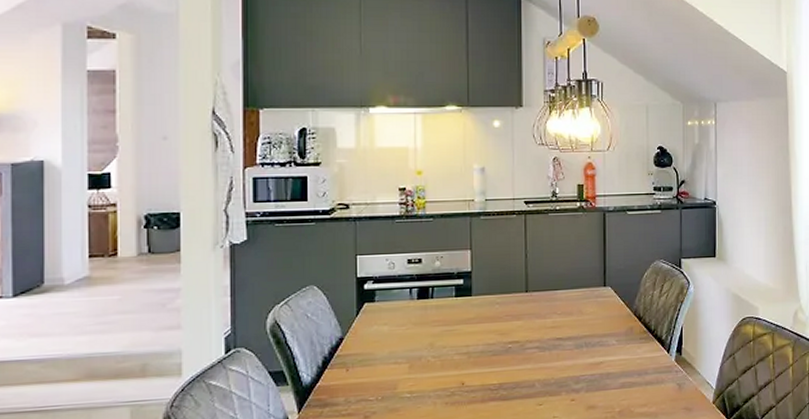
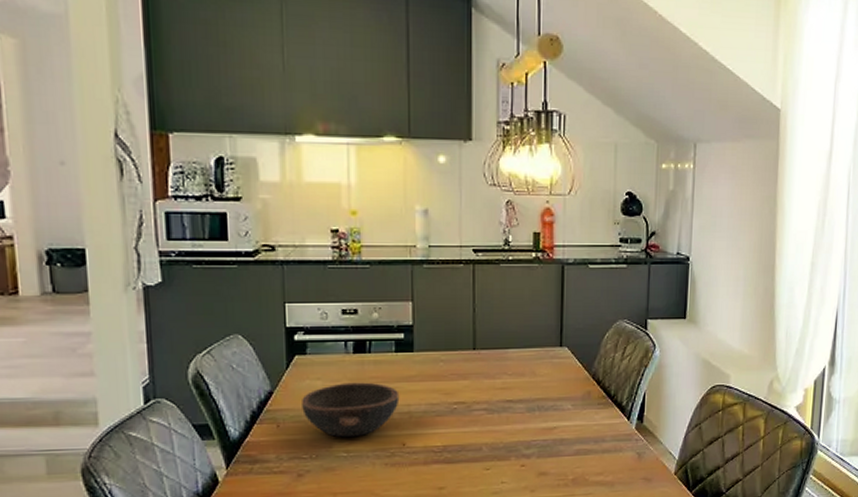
bowl: none [370,325,459,379] -> present [302,382,400,438]

